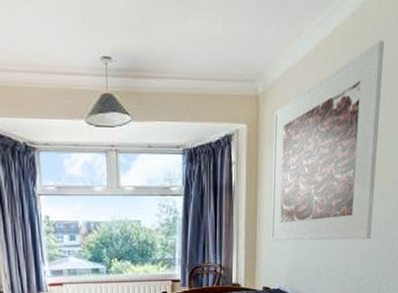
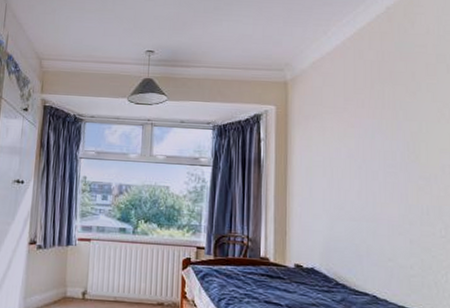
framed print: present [271,40,384,241] -> none [303,37,419,225]

